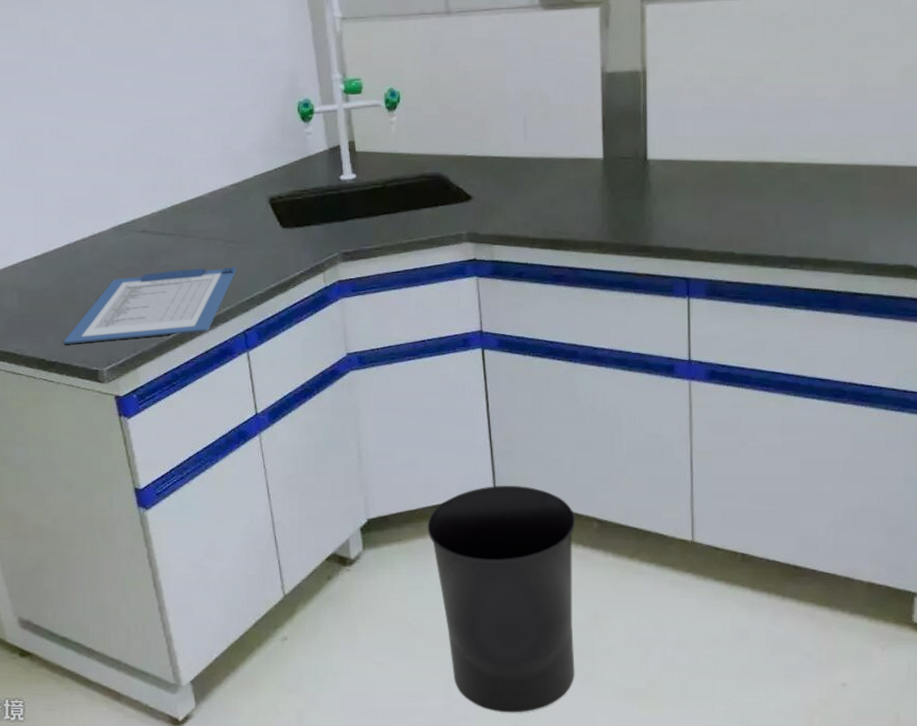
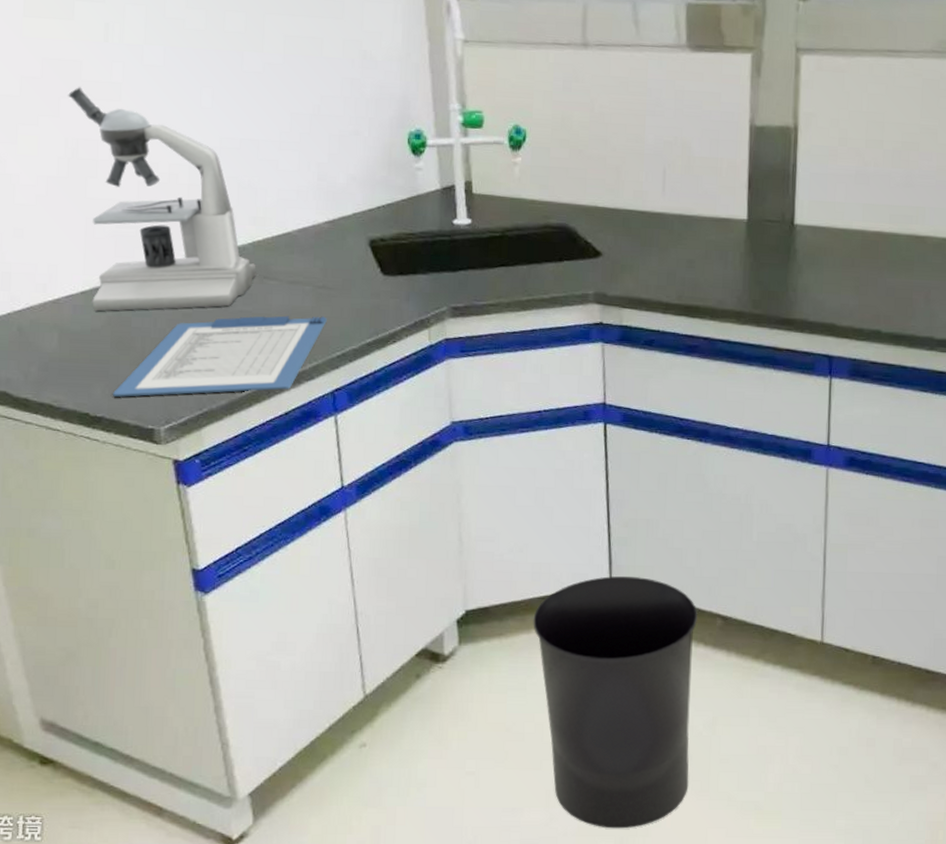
microscope: none [16,85,176,273] -> present [68,87,256,312]

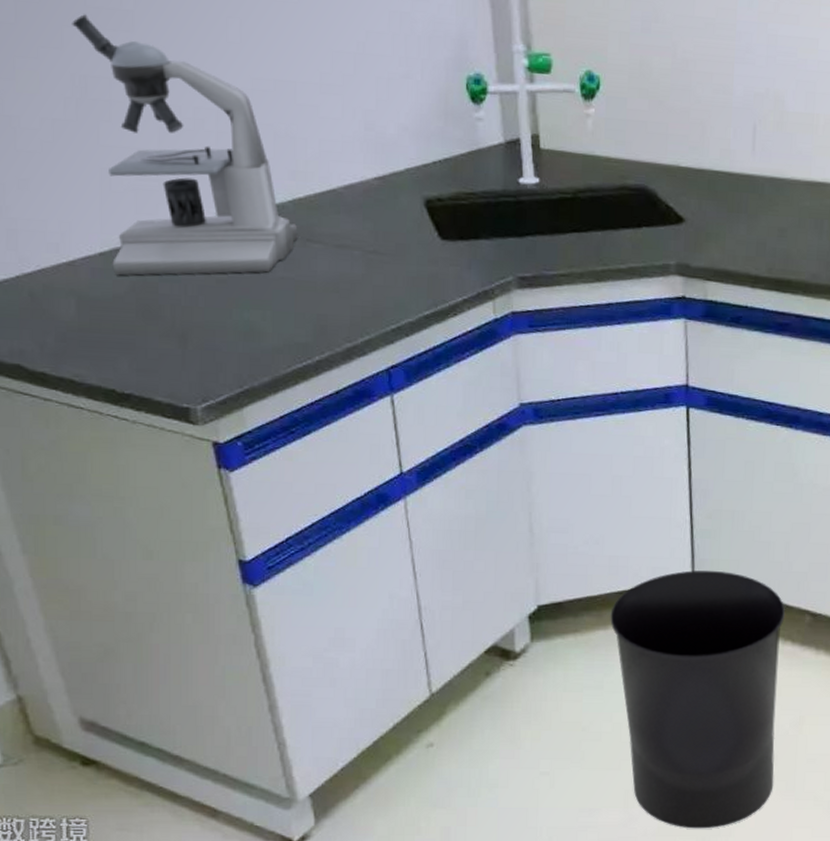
clipboard: present [113,316,327,397] -> none [142,283,379,372]

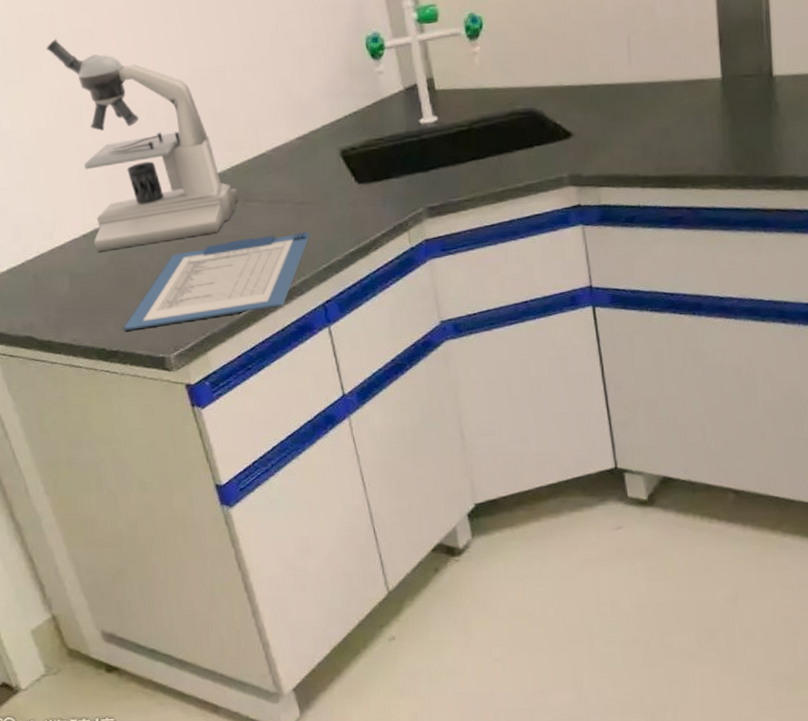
clipboard: none [142,283,379,372] -> present [124,231,310,330]
waste bin: present [610,570,785,829] -> none [542,457,715,706]

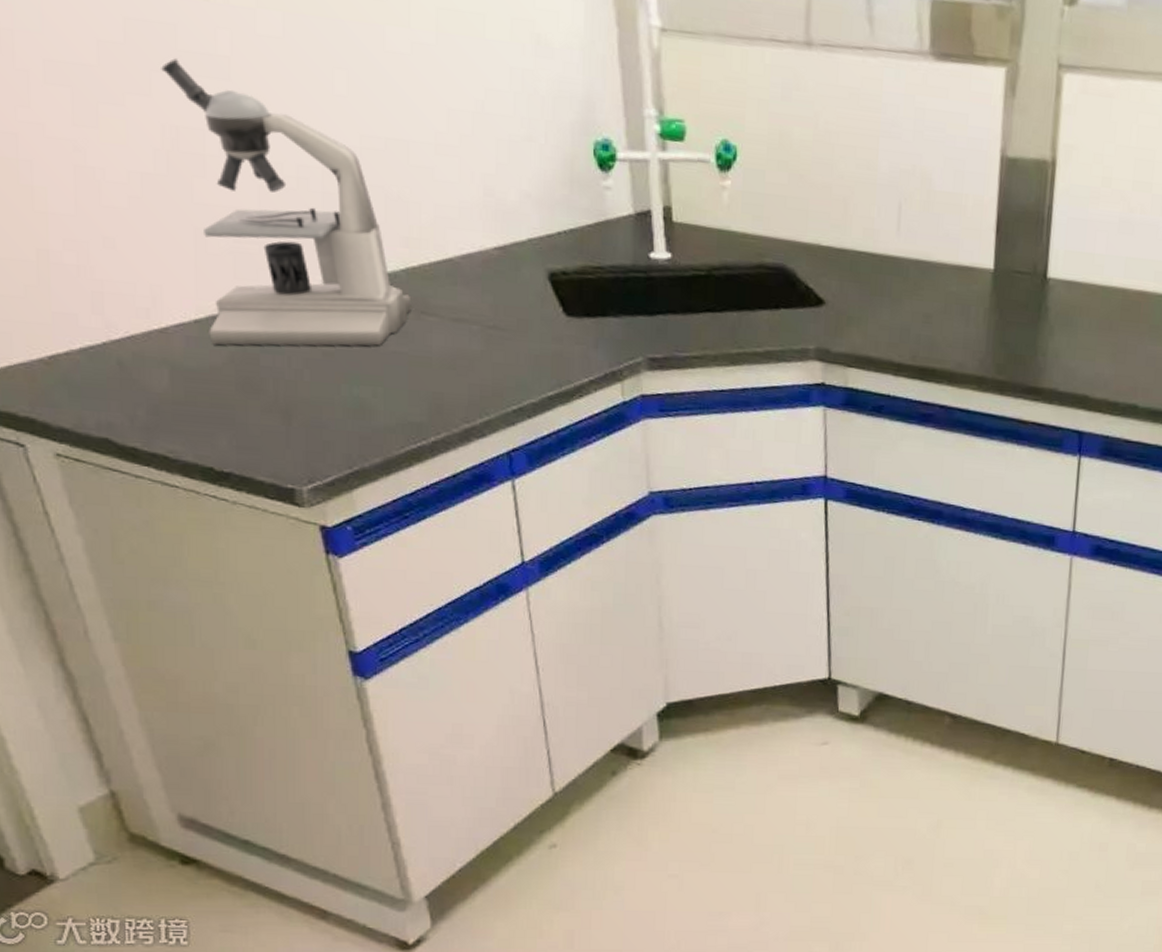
clipboard: present [124,231,310,330] -> none [242,359,499,450]

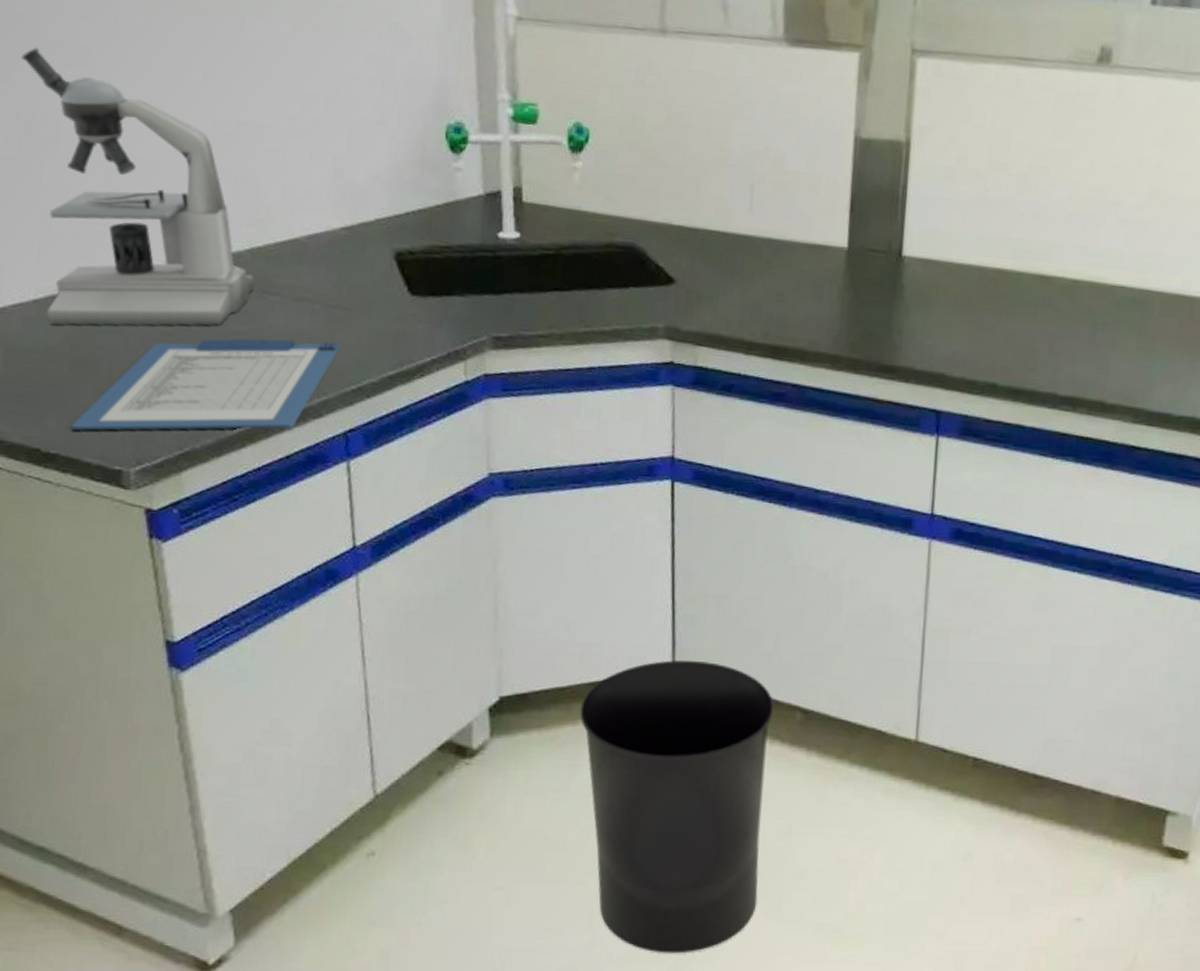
clipboard: none [242,359,499,450] -> present [71,338,340,431]
waste bin: none [742,668,924,933] -> present [579,660,774,954]

